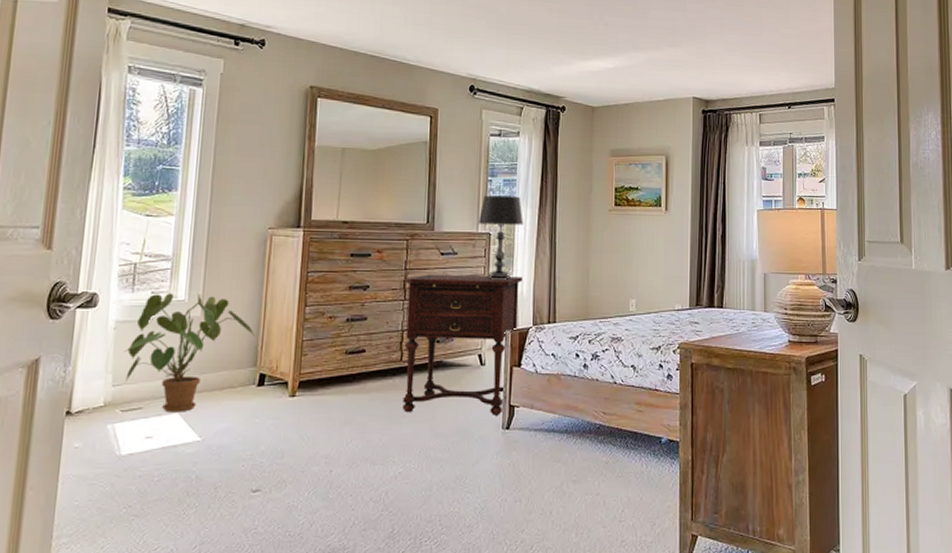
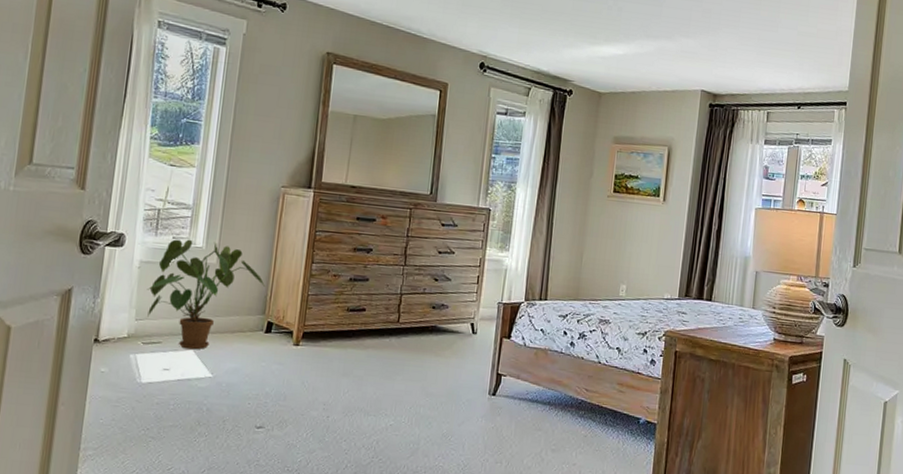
side table: present [402,274,522,415] -> none [397,243,518,382]
table lamp: present [478,195,523,279] -> none [479,172,523,255]

